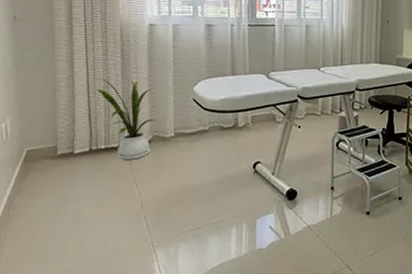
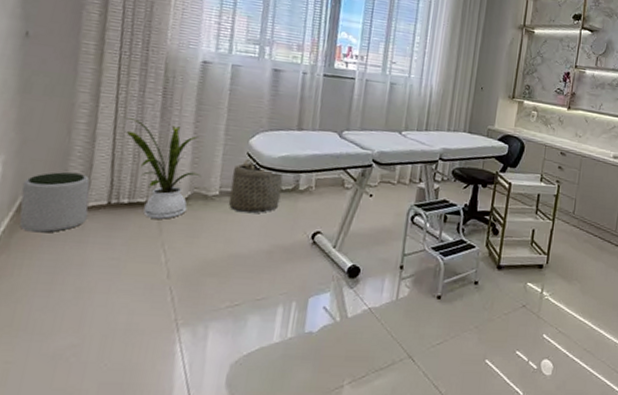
plant pot: none [25,127,76,177] -> present [19,172,90,233]
basket: none [182,103,225,150] -> present [228,158,283,214]

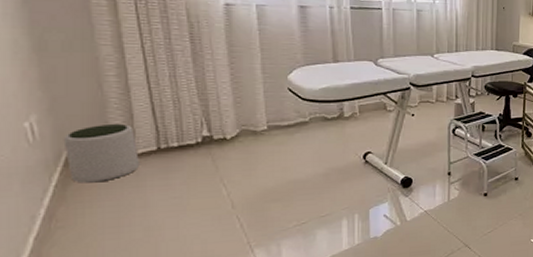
house plant: present [123,117,202,219] -> none [154,66,247,158]
basket: present [228,158,283,214] -> none [278,93,328,143]

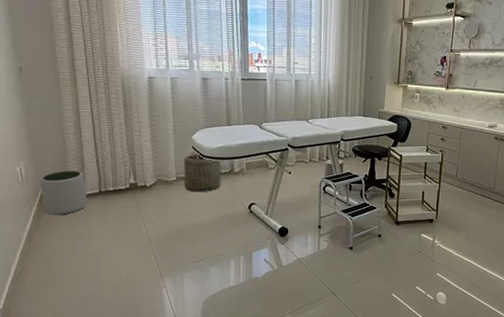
basket: none [278,93,328,143] -> present [184,150,222,193]

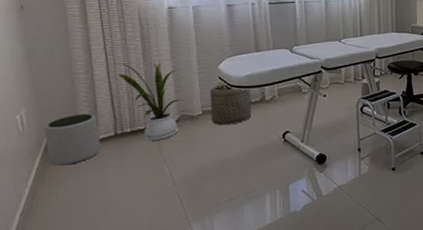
house plant: none [99,127,162,200] -> present [113,63,185,141]

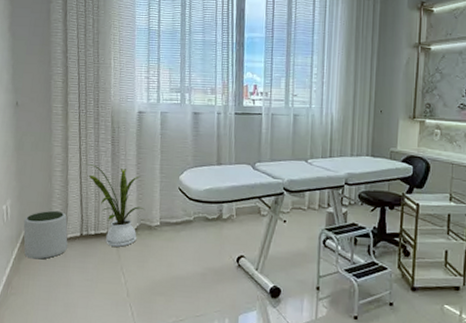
basket: present [210,80,252,126] -> none [167,192,209,241]

